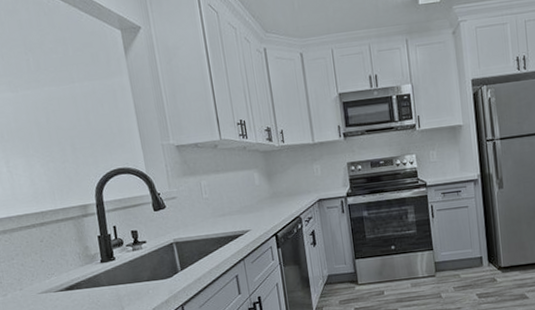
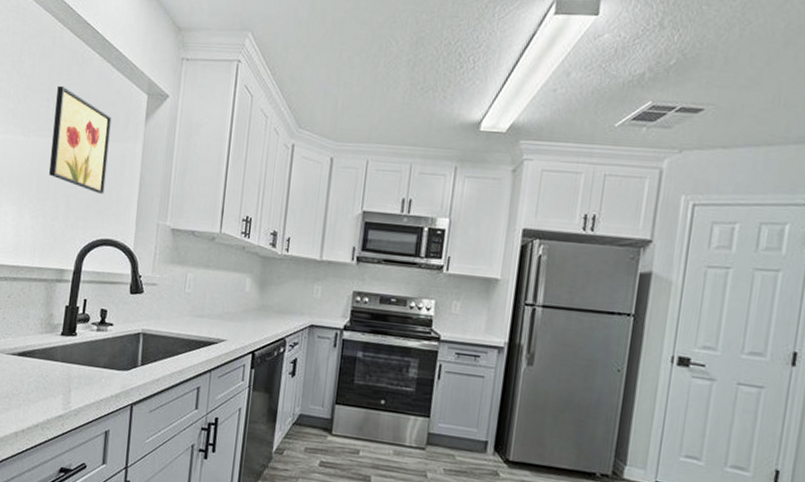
wall art: none [32,37,105,130] -> present [49,85,112,194]

